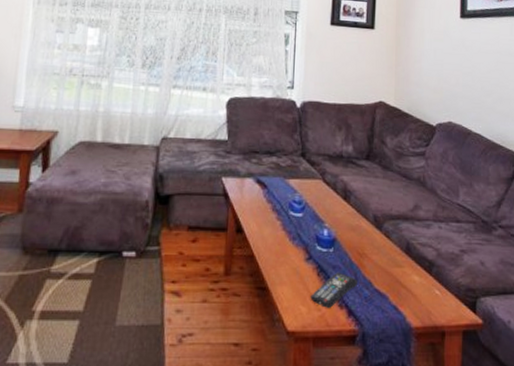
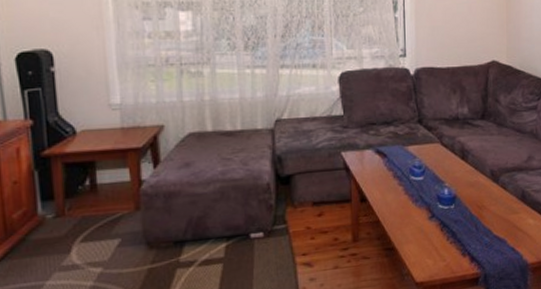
remote control: present [310,272,357,308] -> none [435,225,478,258]

